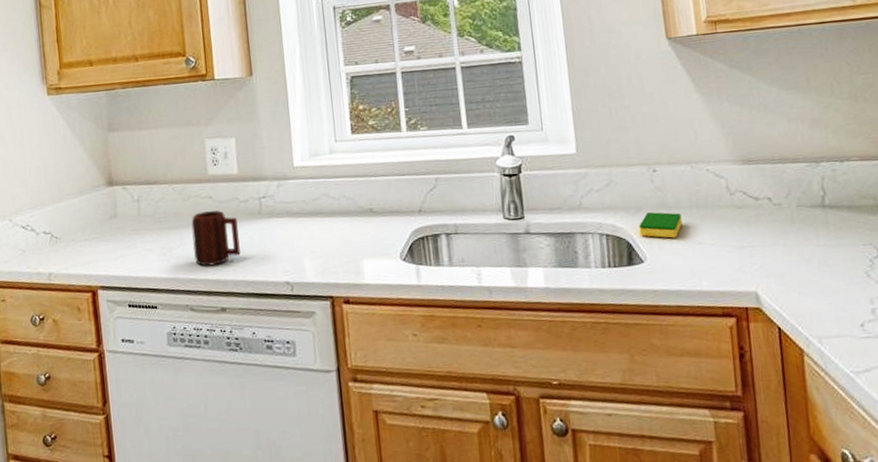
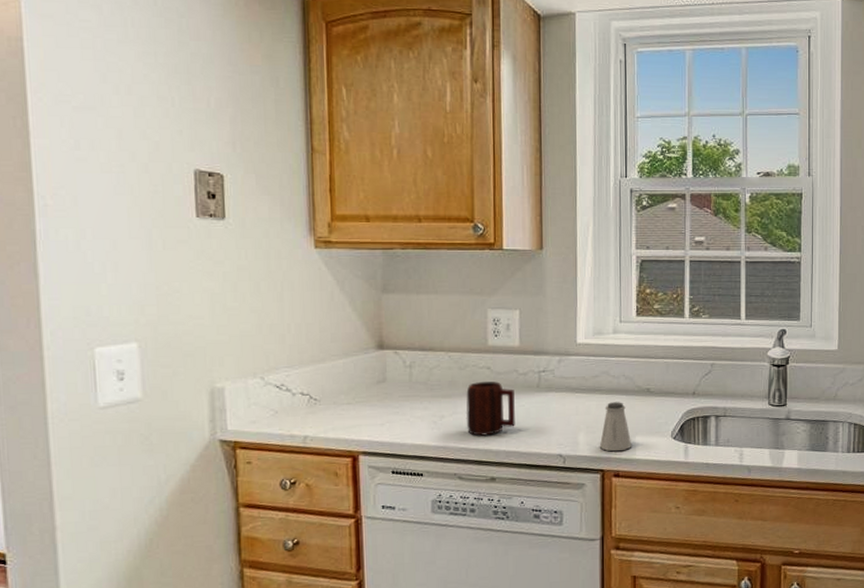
saltshaker: none [326,224,360,277] -> present [599,402,632,452]

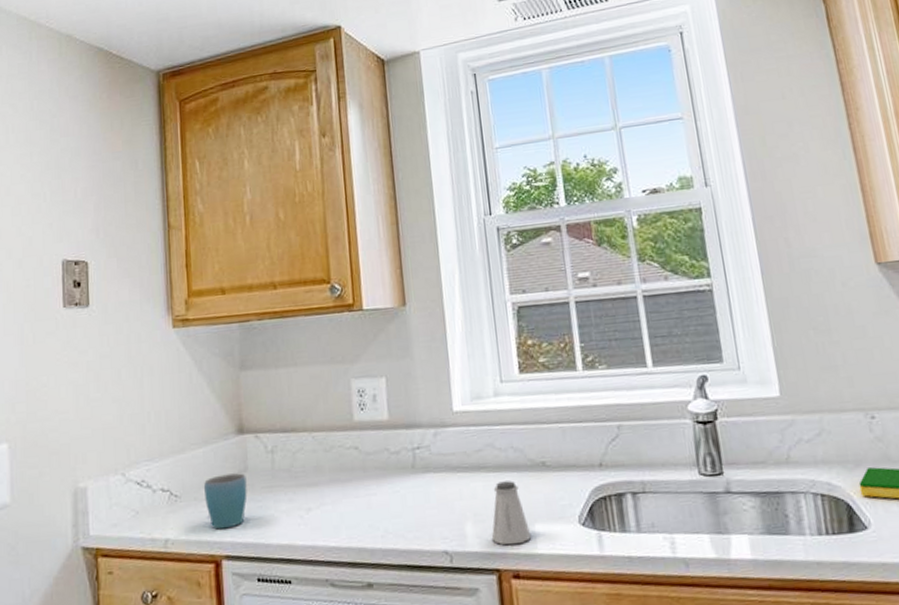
mug: none [342,383,385,430] -> present [203,473,247,530]
mug: present [465,381,515,436] -> none [333,464,391,531]

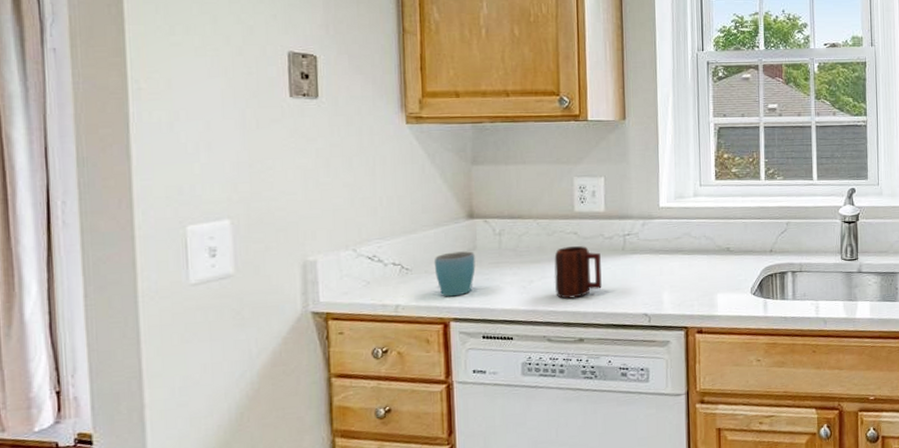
mug: none [333,464,391,531] -> present [554,246,602,299]
saltshaker: present [491,480,532,546] -> none [683,261,714,309]

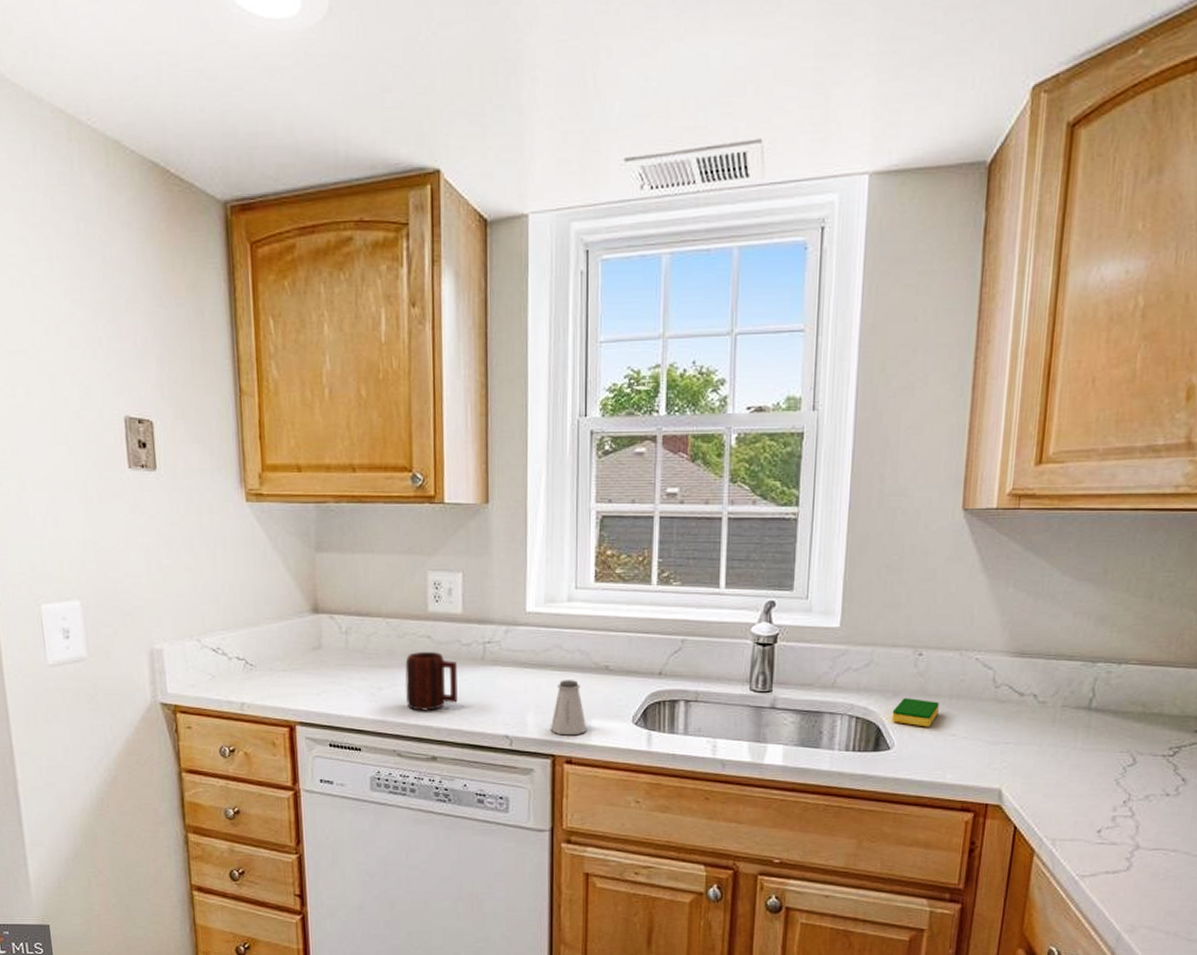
mug: present [434,251,475,297] -> none [278,650,321,698]
saltshaker: none [683,261,714,309] -> present [550,680,587,736]

